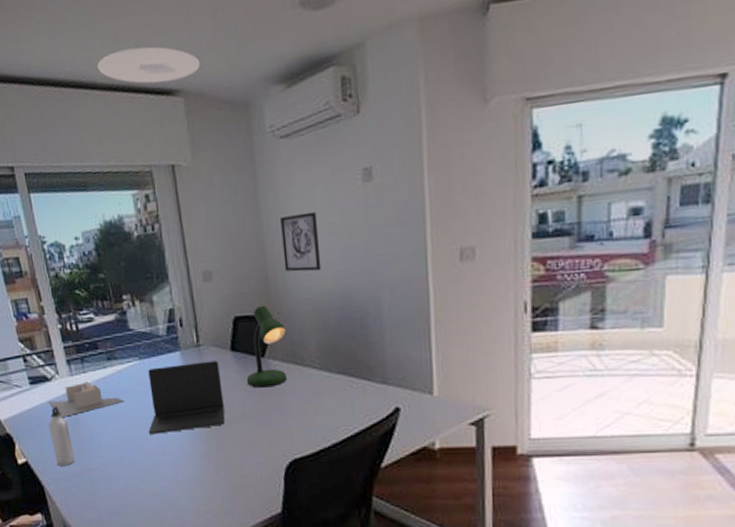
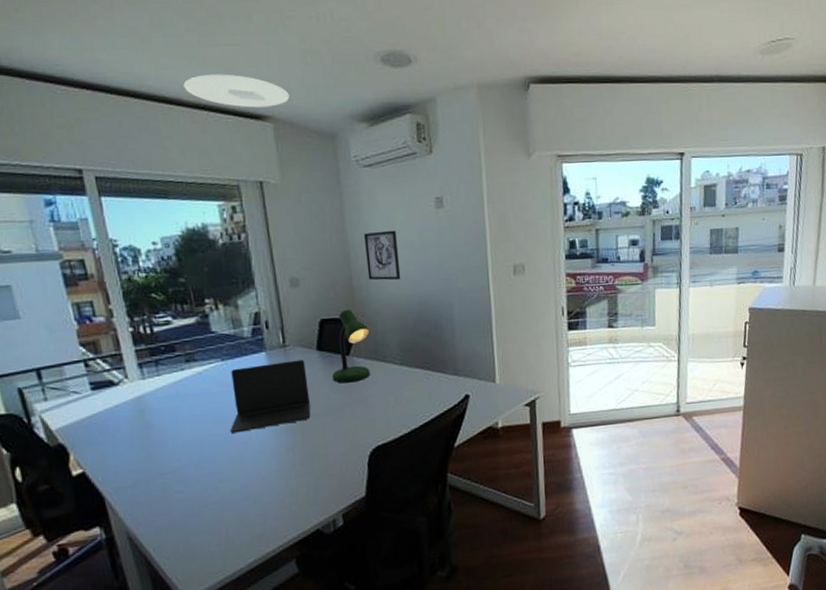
architectural model: present [48,380,124,417] -> none [113,383,203,422]
water bottle: present [48,406,75,466] -> none [112,411,144,474]

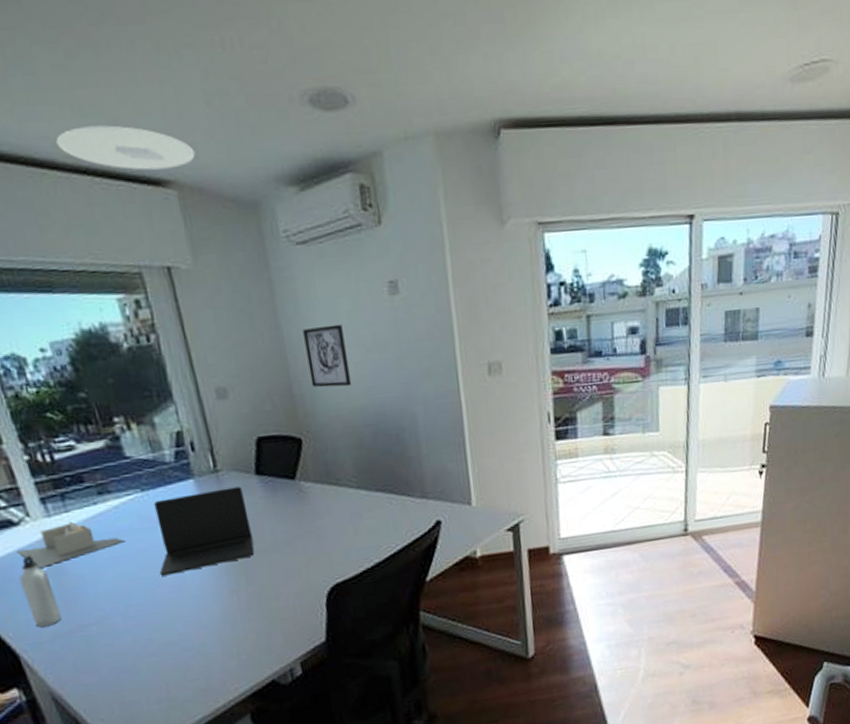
water bottle: none [112,411,144,474] -> present [19,555,62,628]
architectural model: none [113,383,203,422] -> present [16,520,124,568]
desk lamp: present [333,309,370,383] -> none [277,423,322,513]

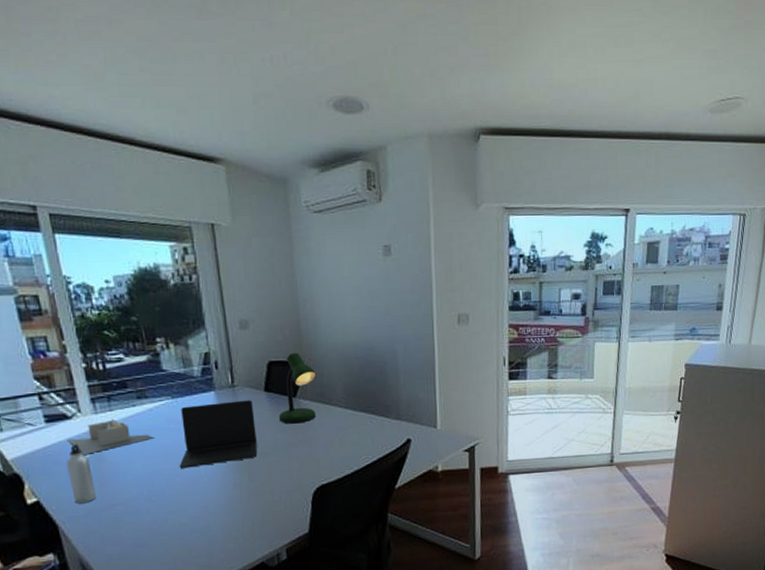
ceiling light: present [56,125,196,171] -> none [137,114,242,150]
desk lamp: none [277,423,322,513] -> present [279,352,317,424]
wall art: present [303,324,352,388] -> none [313,276,348,326]

